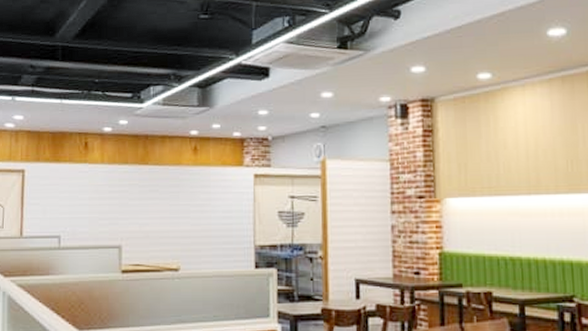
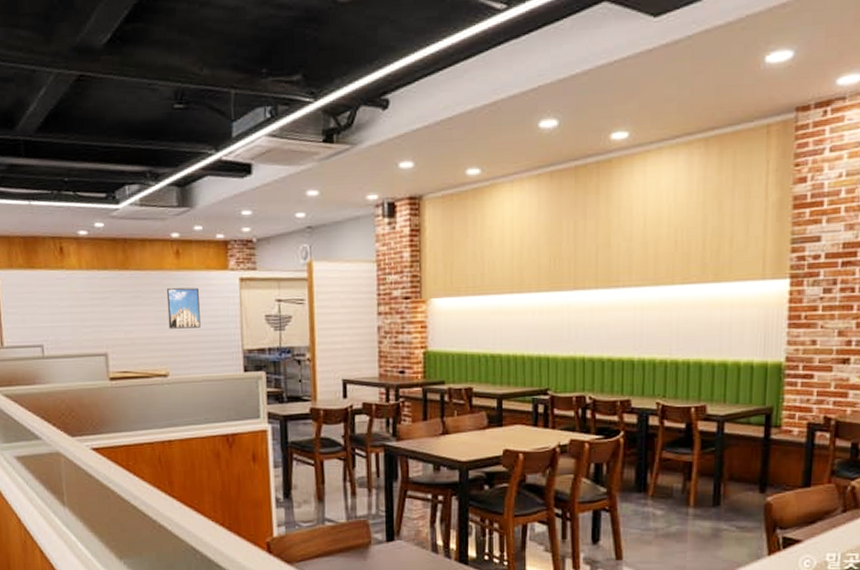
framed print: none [182,182,215,223] -> present [167,287,201,329]

